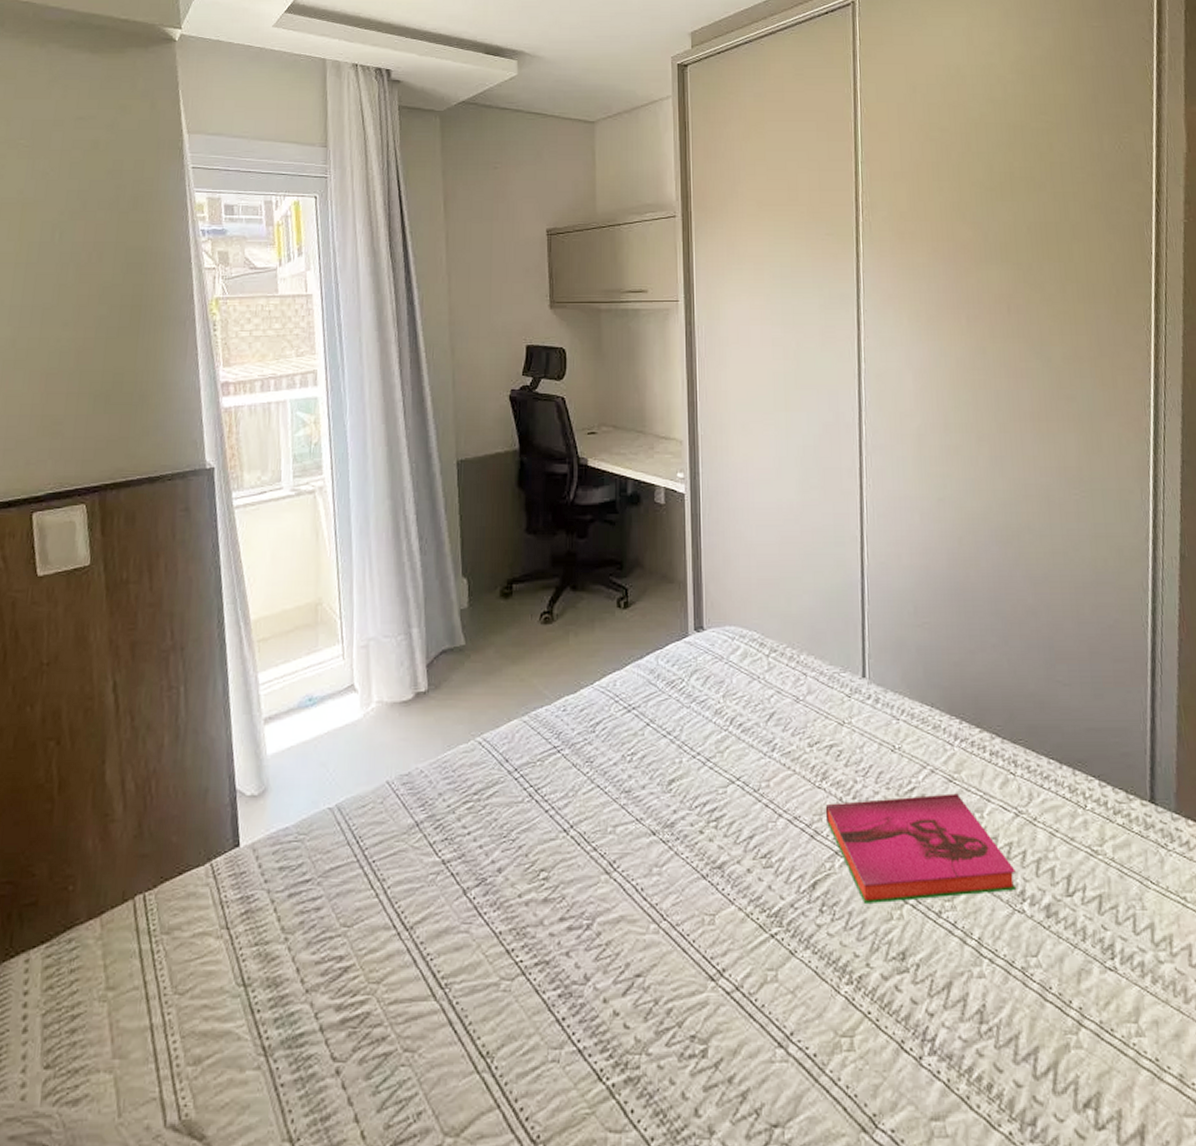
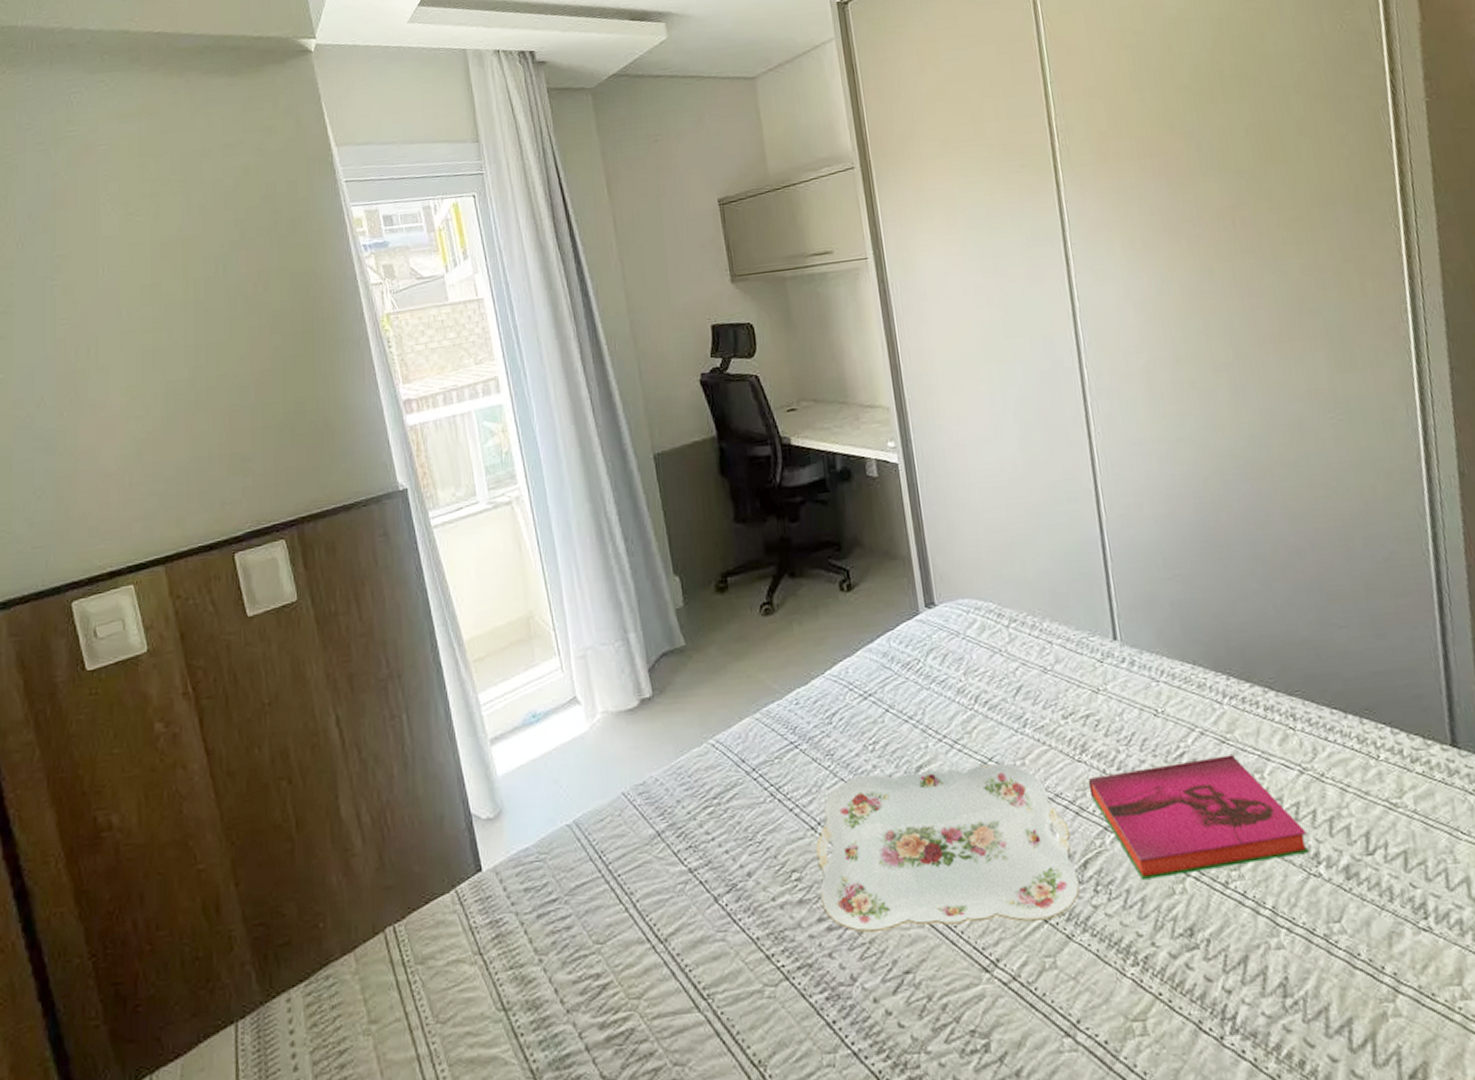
serving tray: none [566,783,806,935] -> present [816,763,1080,932]

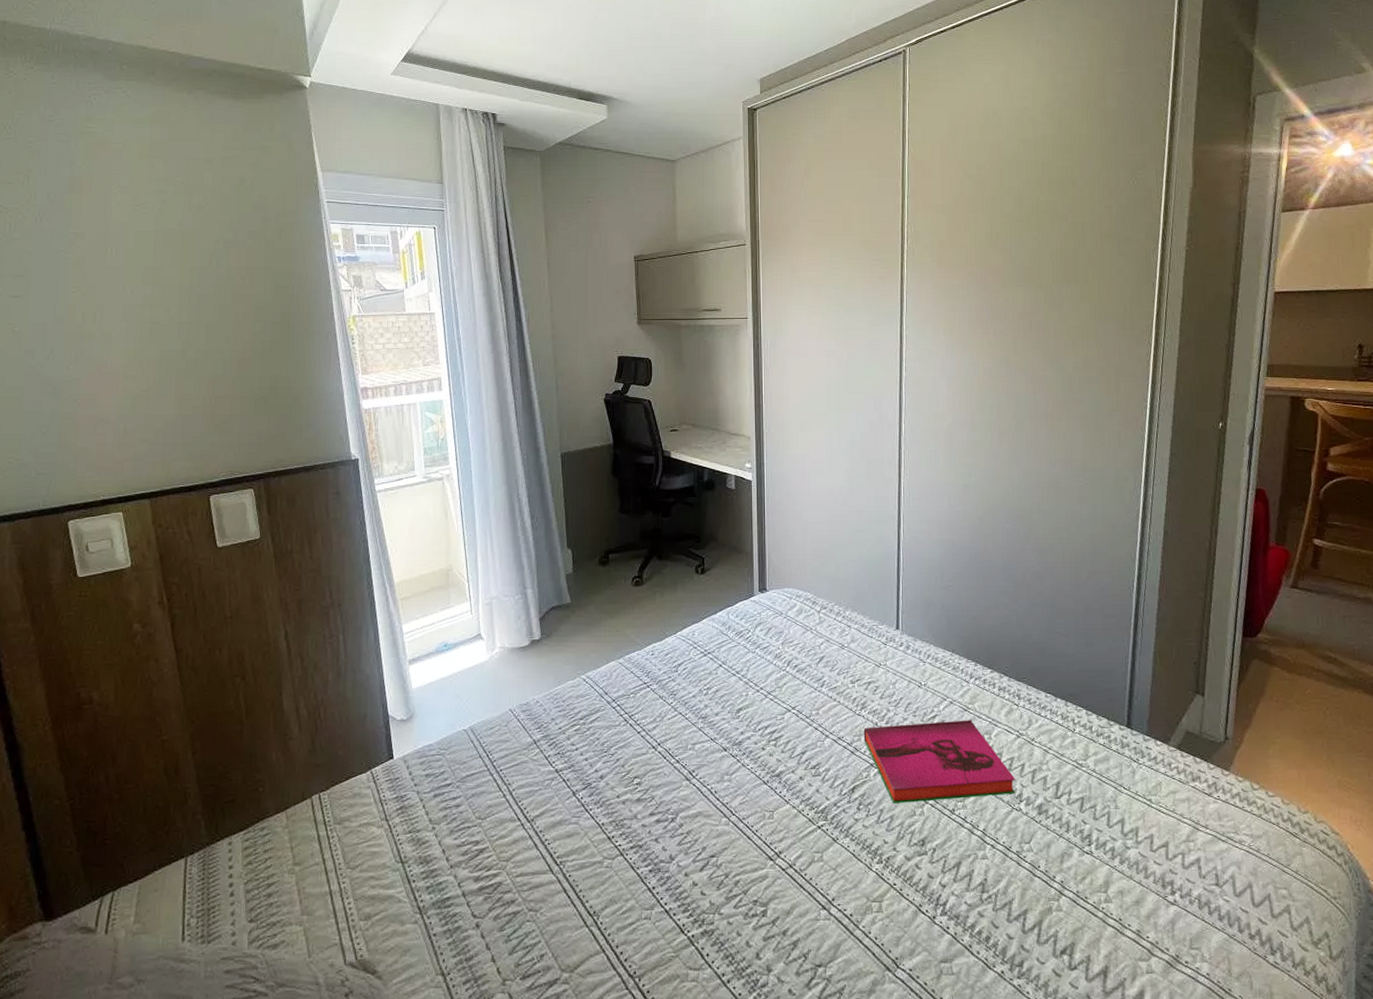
serving tray: present [816,763,1080,932] -> none [655,711,847,827]

